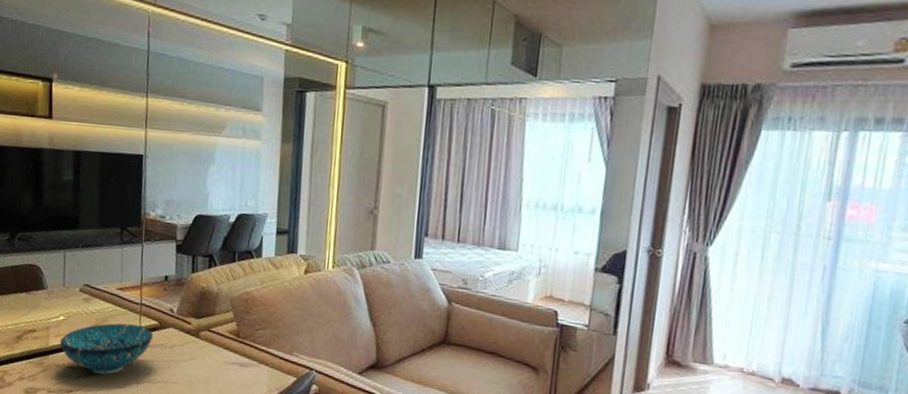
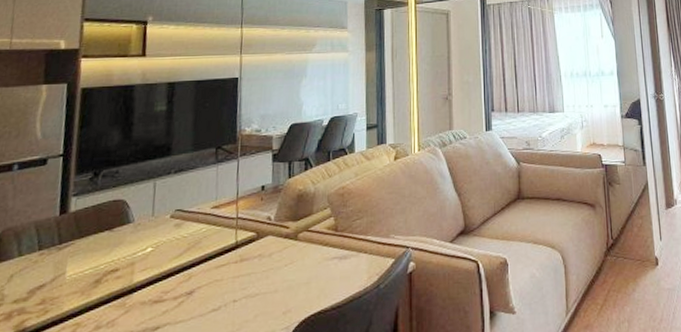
decorative bowl: present [60,323,153,375] -> none [147,240,250,301]

